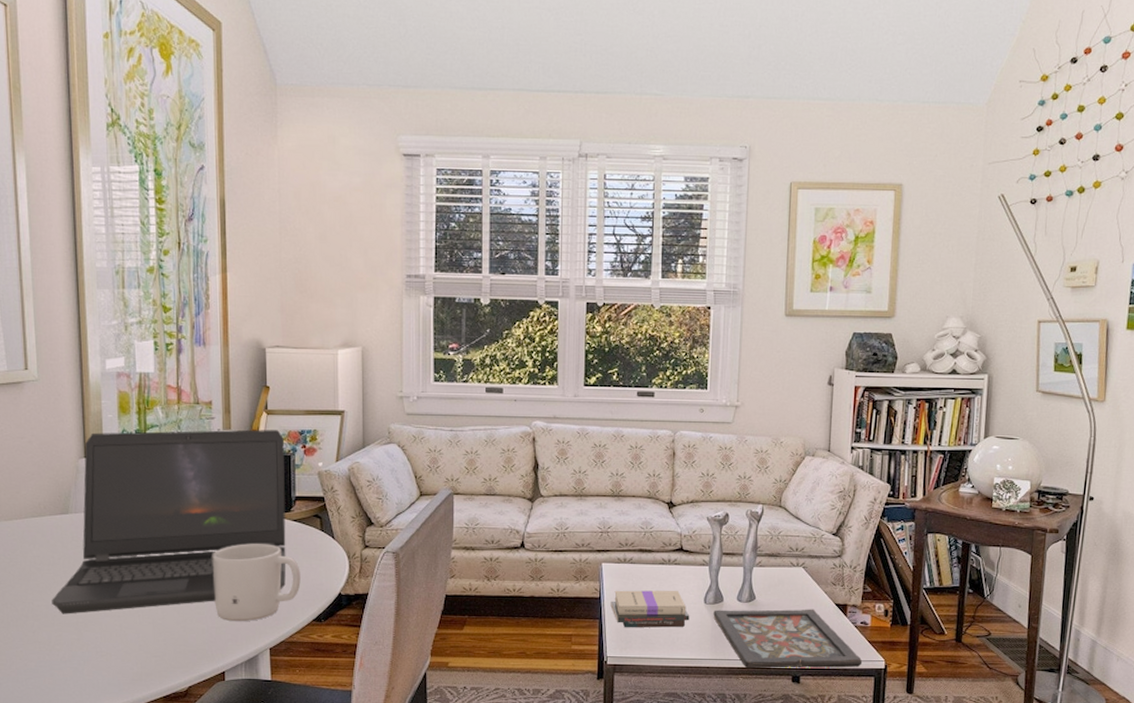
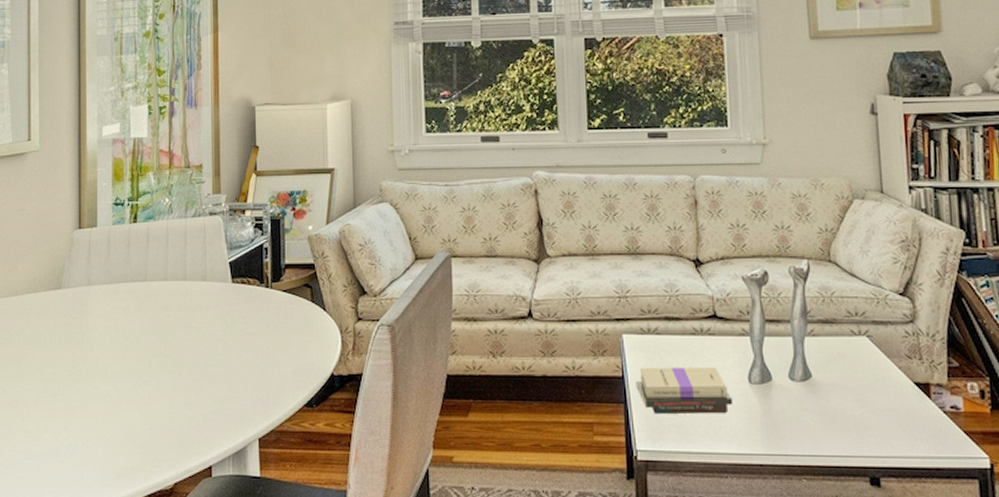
laptop computer: present [52,429,286,614] -> none [42,192,276,400]
mug: present [212,544,301,622] -> none [200,318,291,408]
decorative tray: present [713,609,863,669] -> none [761,389,960,468]

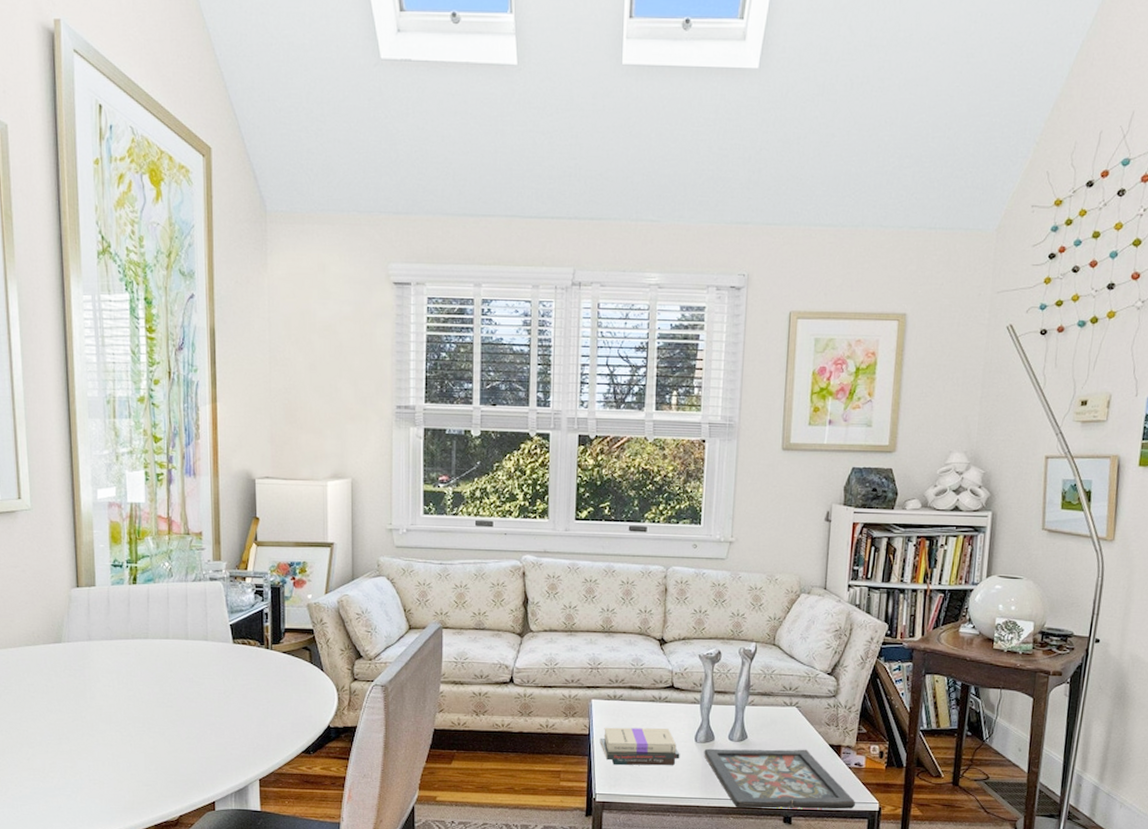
decorative tray: none [761,389,960,468] -> present [704,748,856,810]

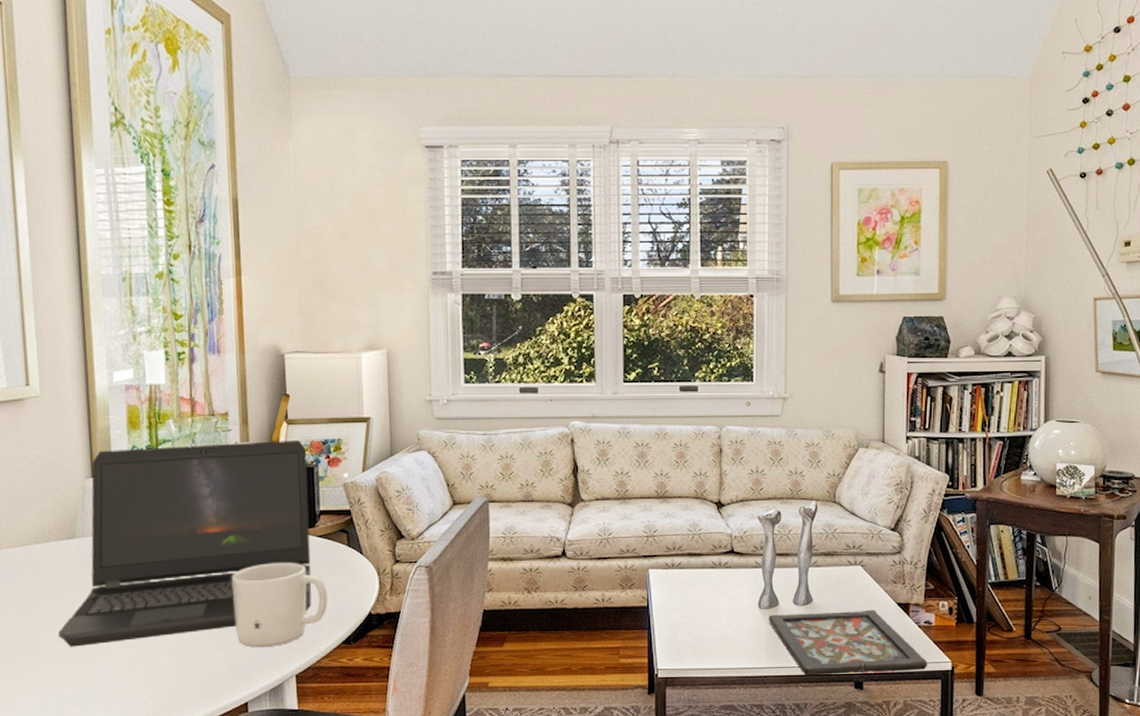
laptop computer: none [45,561,276,742] -> present [58,440,311,647]
mug: none [202,675,290,753] -> present [231,563,328,648]
books: present [599,727,680,766] -> none [659,596,744,638]

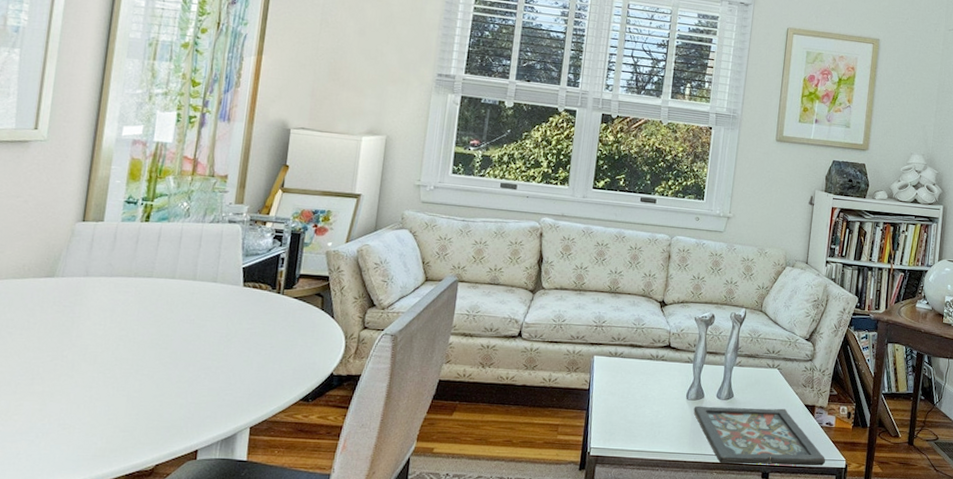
laptop computer: present [58,440,311,647] -> none [18,197,296,383]
mug: present [231,563,328,648] -> none [198,318,294,399]

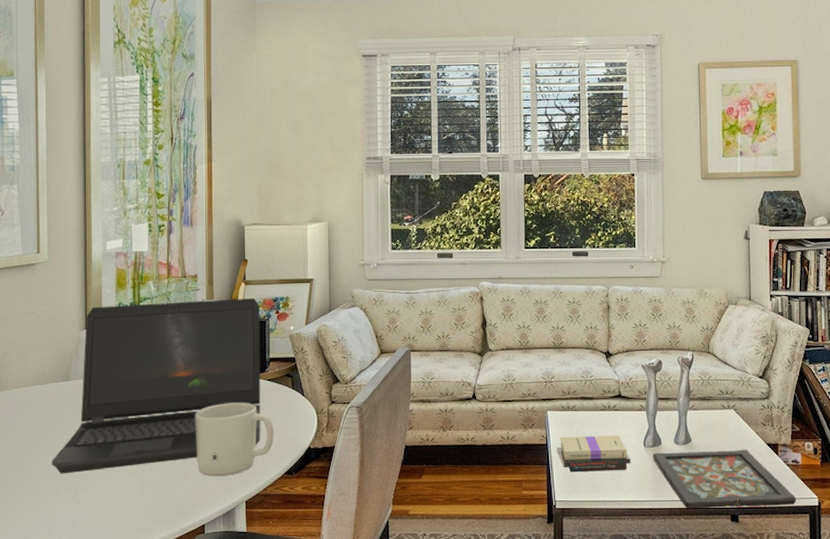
laptop computer: none [18,197,296,383] -> present [52,298,261,474]
mug: none [198,318,294,399] -> present [195,403,274,477]
books: none [598,382,672,421] -> present [557,436,631,473]

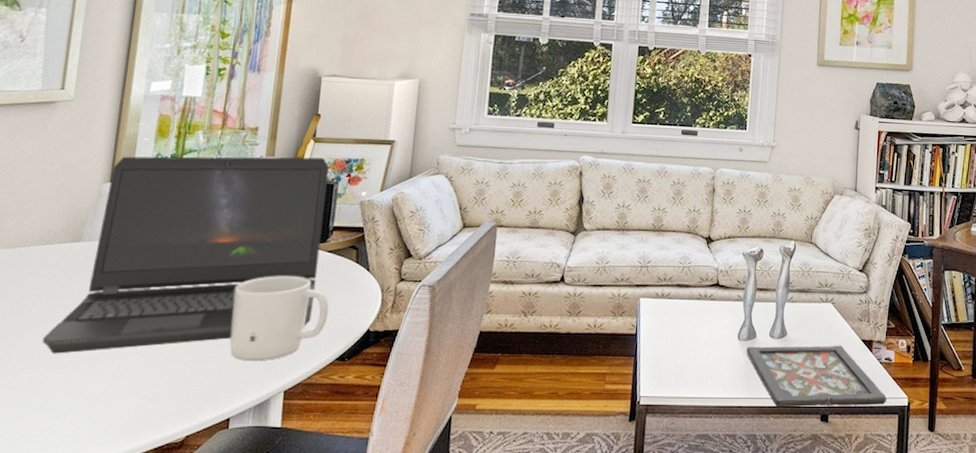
books: present [557,436,631,473] -> none [646,326,724,366]

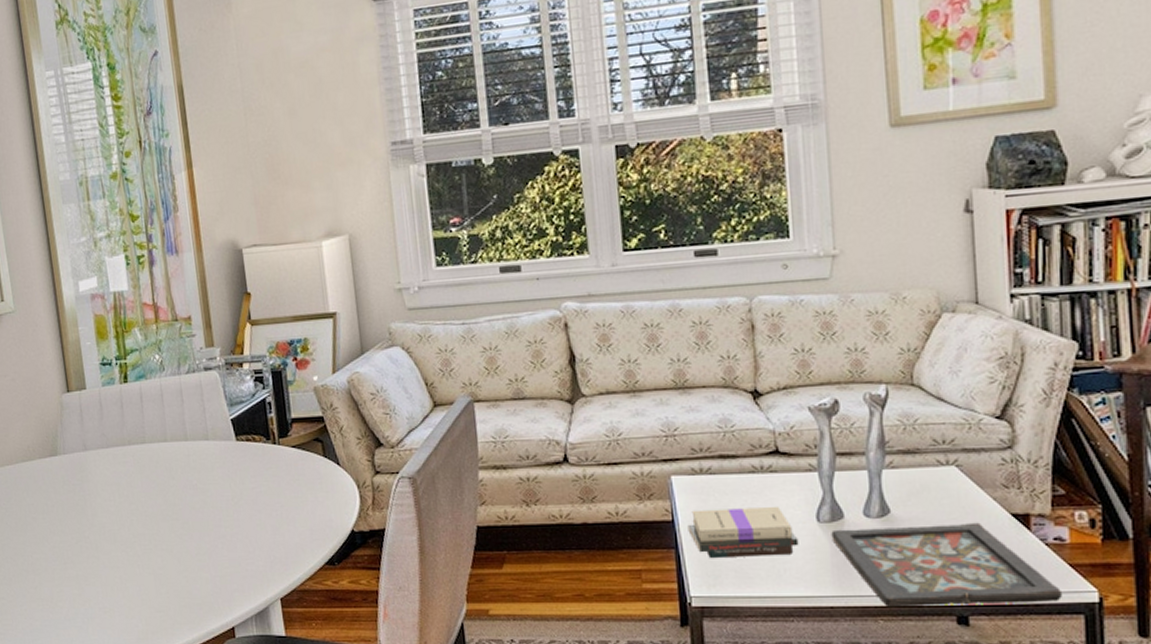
laptop computer: present [42,156,329,354] -> none [50,342,291,567]
mug: present [229,276,329,362] -> none [207,476,308,569]
books: none [646,326,724,366] -> present [687,507,799,559]

